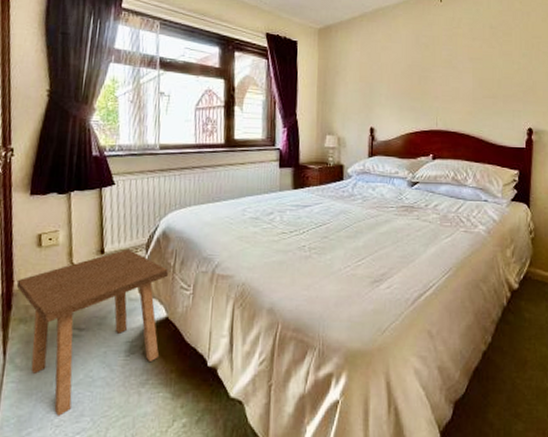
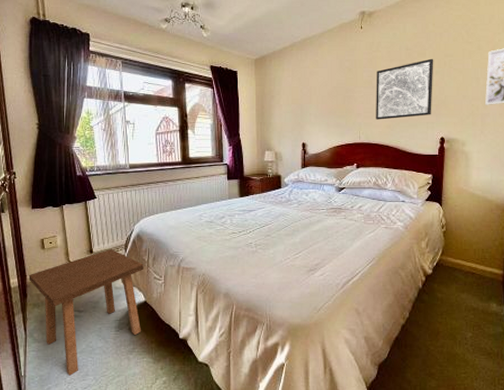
wall art: none [456,39,521,105] -> present [376,58,434,120]

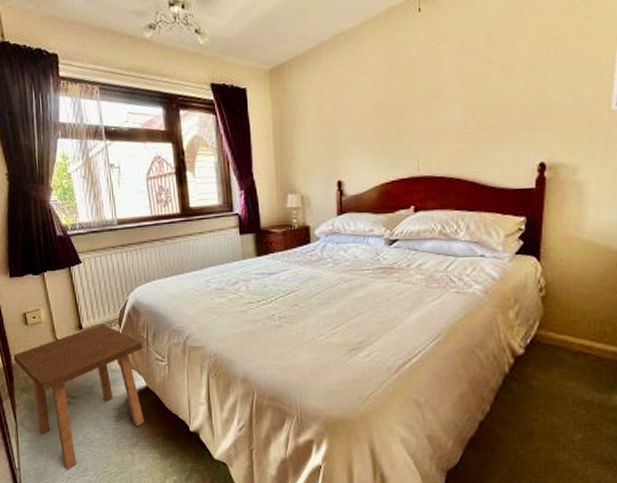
wall art: present [376,58,434,120] -> none [441,46,531,143]

